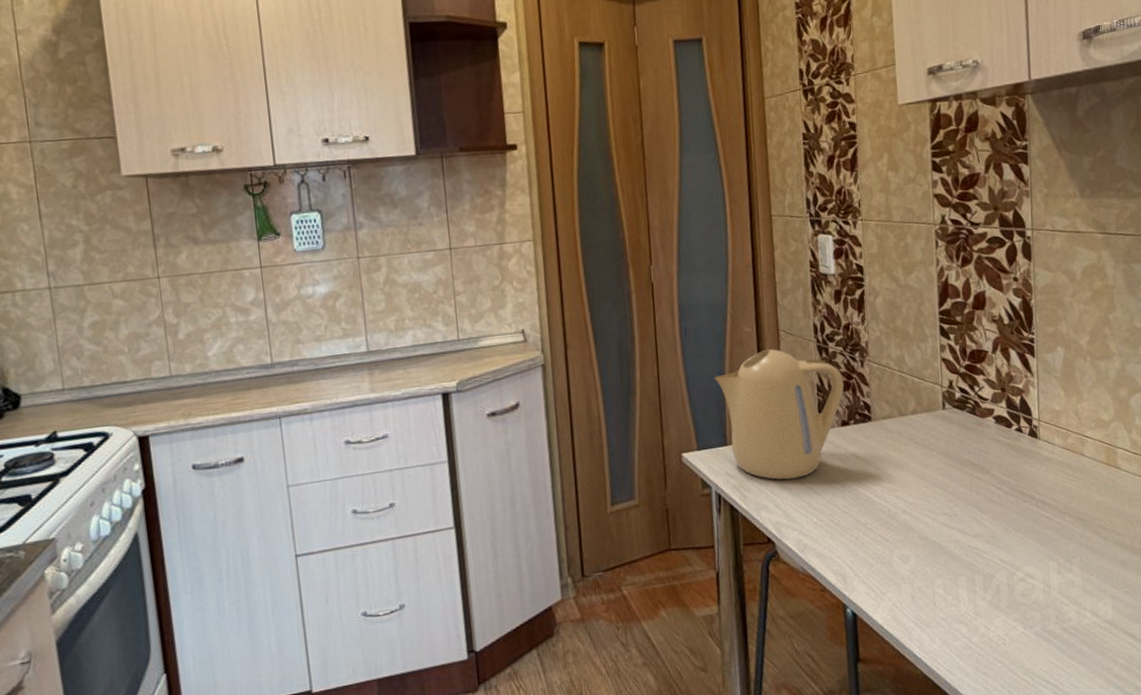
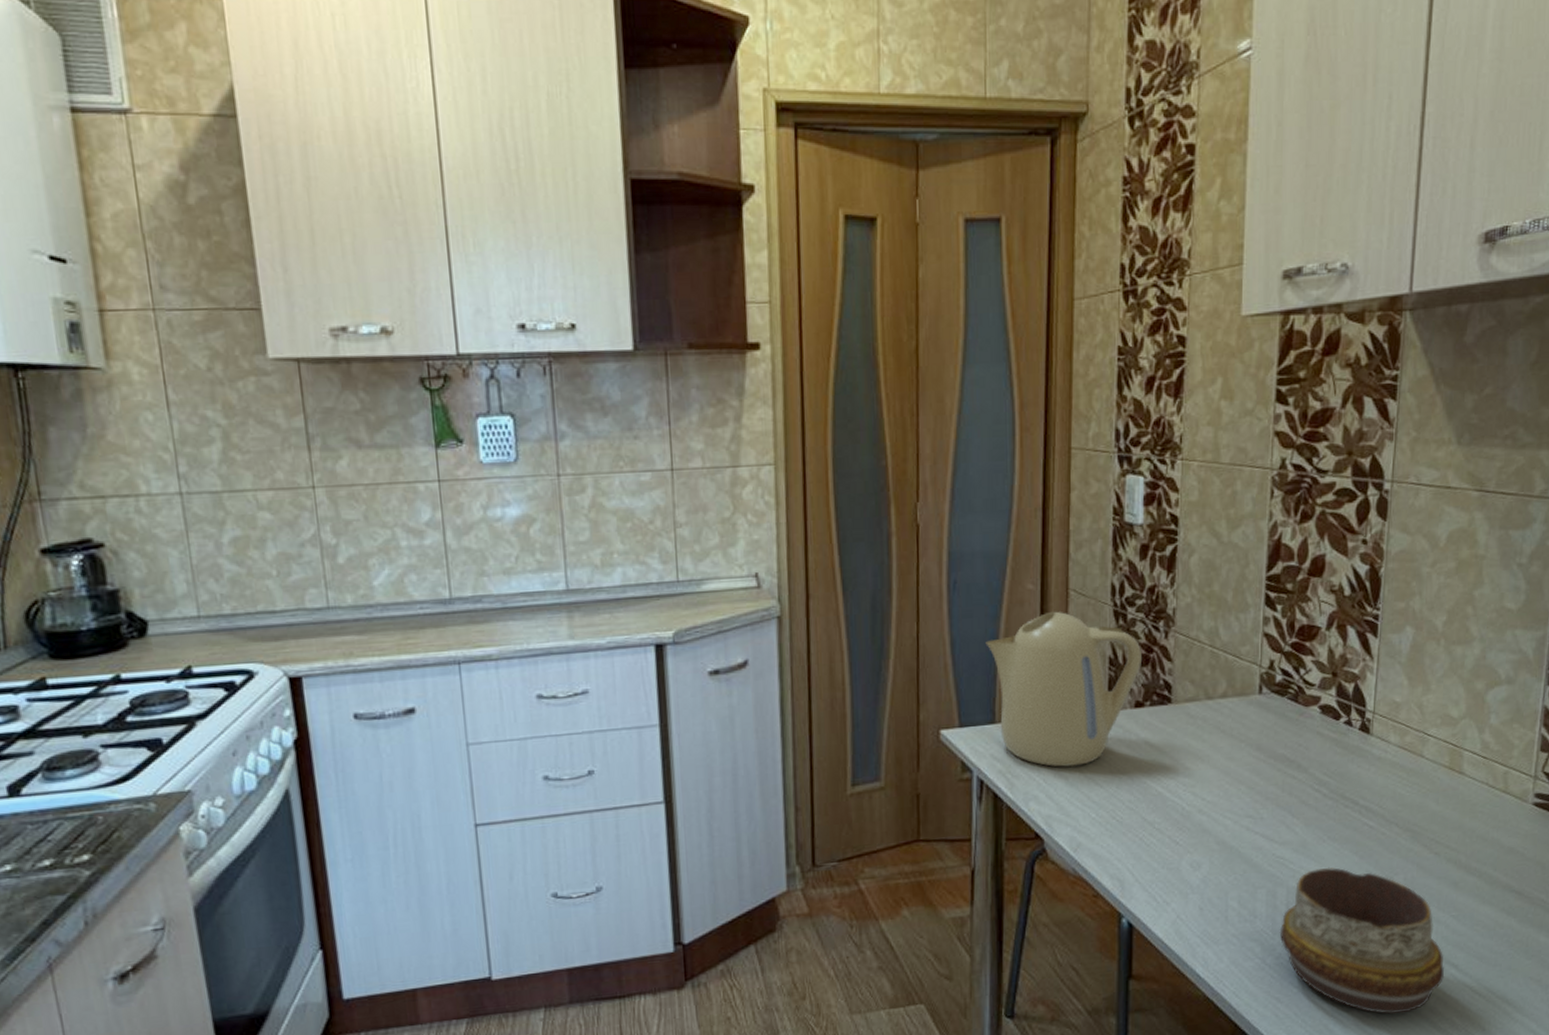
decorative bowl: none [980,554,1125,682] -> present [1279,867,1445,1015]

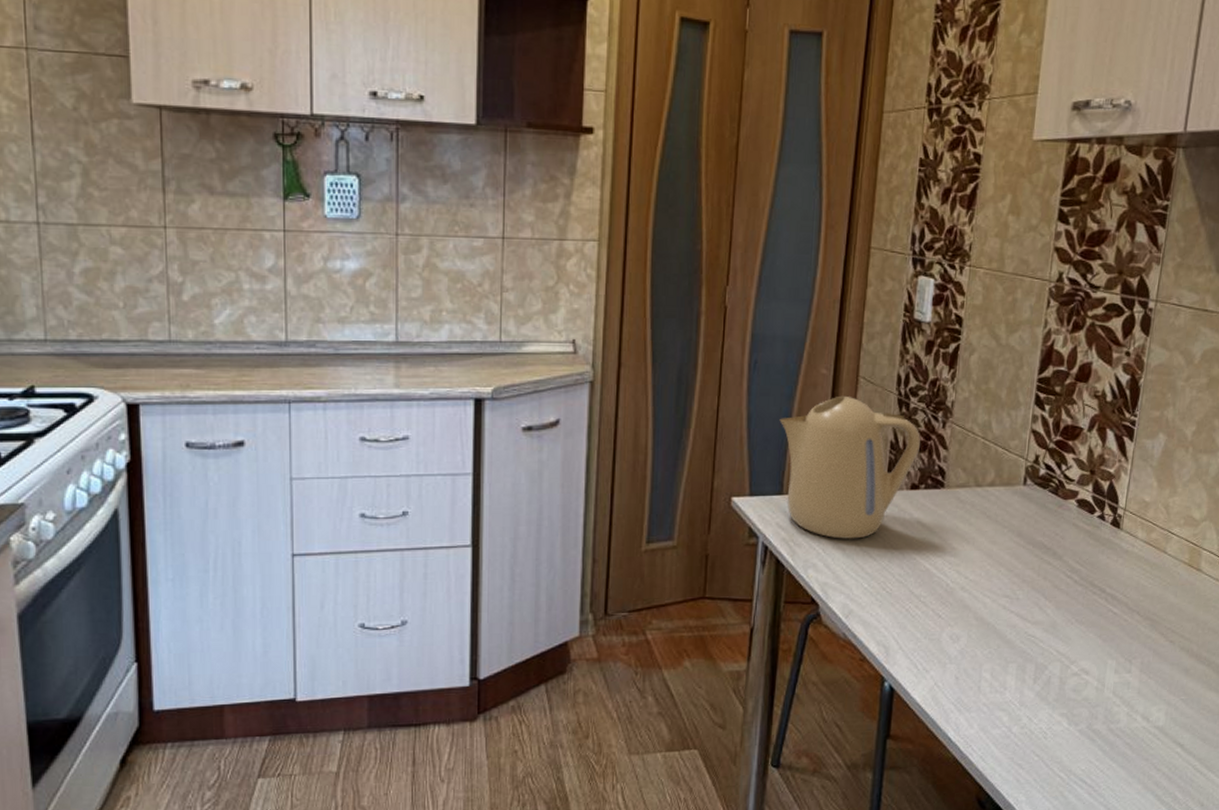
decorative bowl: present [1279,867,1445,1015] -> none [1025,647,1171,786]

